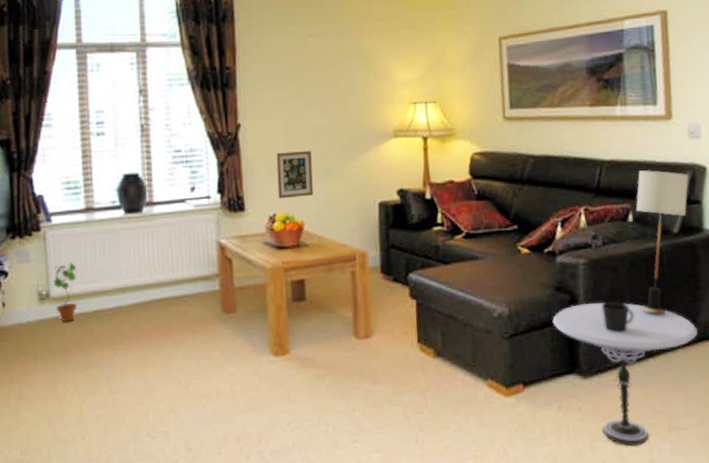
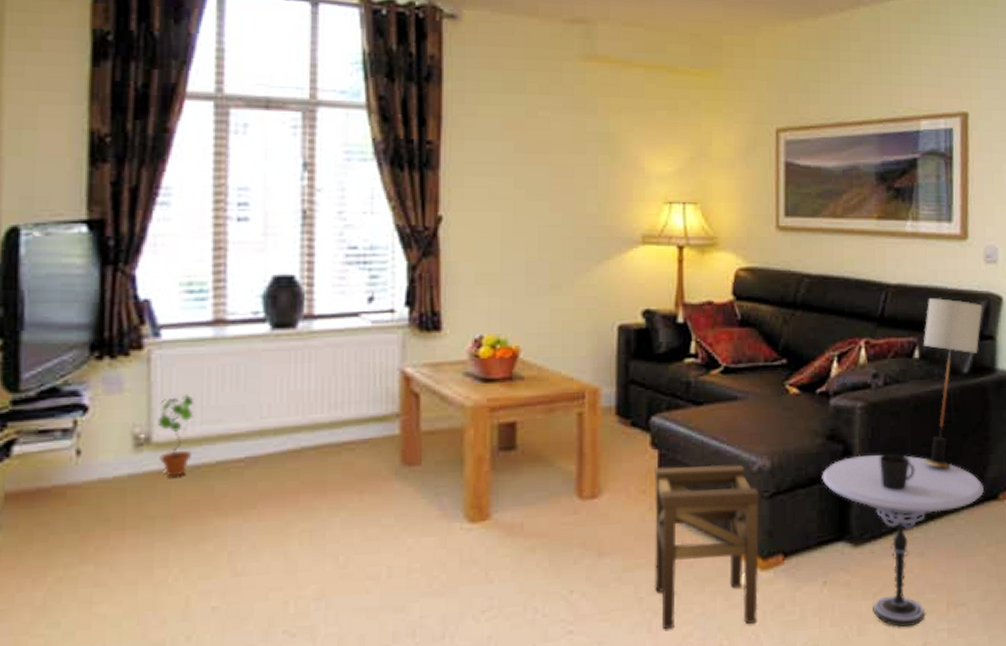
picture frame: present [276,151,313,199] -> none [488,256,535,317]
stool: none [414,311,504,442] -> present [653,464,760,630]

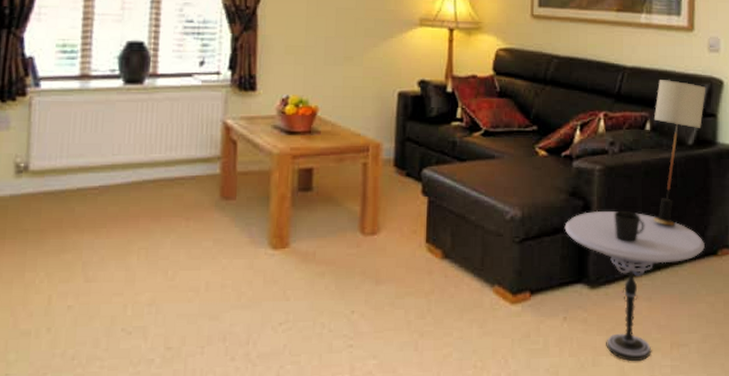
potted plant: present [157,393,194,477] -> none [34,132,63,199]
stool: present [653,464,760,630] -> none [420,212,511,350]

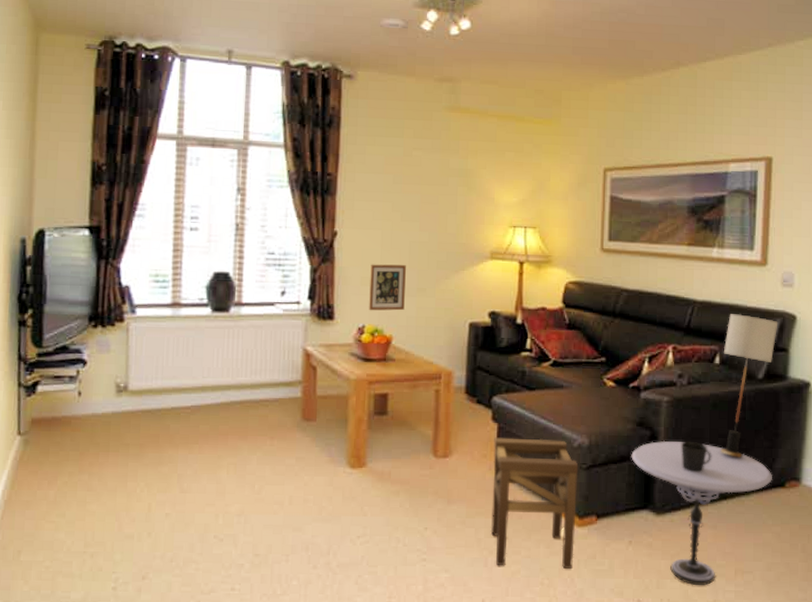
picture frame: none [293,32,332,81] -> present [369,264,406,311]
stool: none [420,212,511,350] -> present [490,437,579,569]

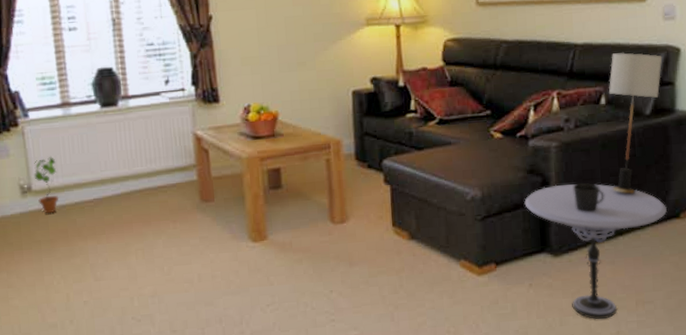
potted plant: none [132,356,158,416] -> present [34,156,59,214]
picture frame: present [369,264,406,311] -> none [249,41,287,90]
stool: present [490,437,579,569] -> none [388,195,477,320]

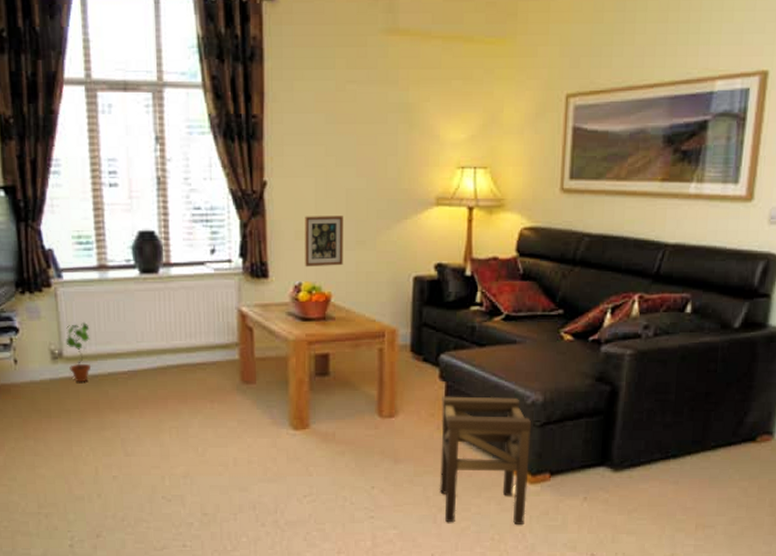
picture frame: none [249,41,287,90] -> present [305,216,343,267]
stool: none [388,195,477,320] -> present [439,396,532,524]
side table: present [524,184,667,320] -> none [588,395,743,540]
cup: present [573,183,604,213] -> none [643,397,677,428]
table lamp: present [609,51,663,194] -> none [687,256,762,412]

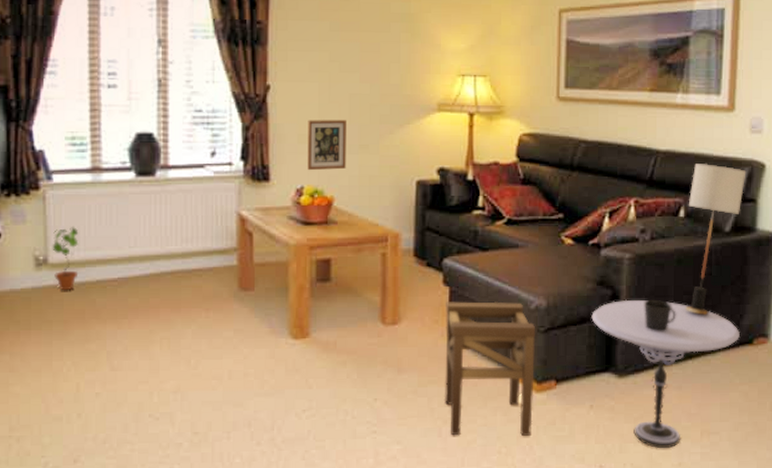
side table: none [588,395,743,540] -> present [591,299,740,449]
cup: none [643,397,677,428] -> present [643,300,676,332]
table lamp: none [687,256,762,412] -> present [685,162,747,315]

